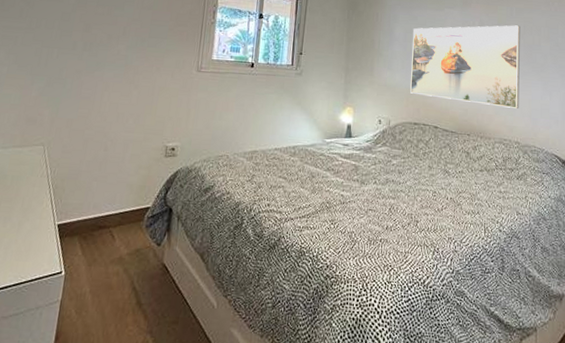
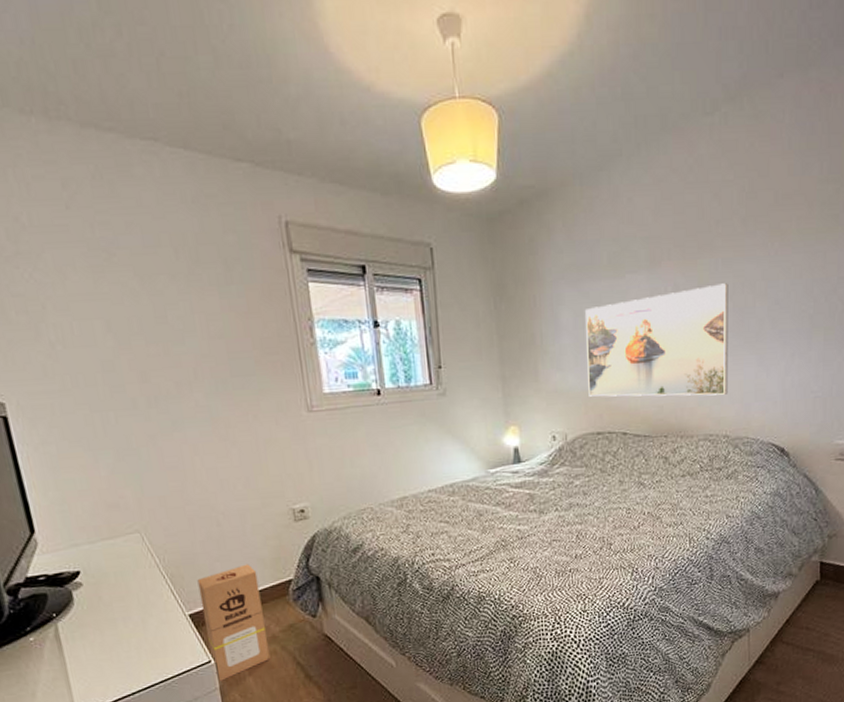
cardboard box: none [62,187,123,294] -> present [197,564,271,681]

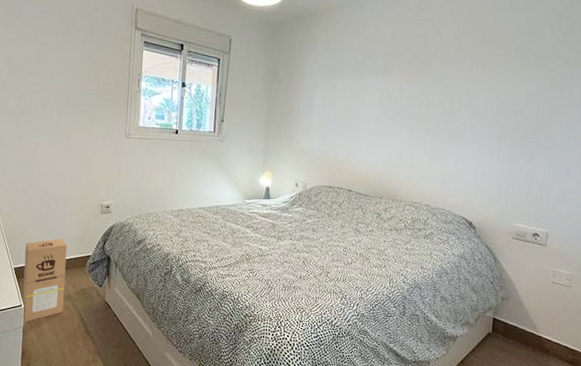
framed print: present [584,283,728,397] -> none [327,93,441,174]

